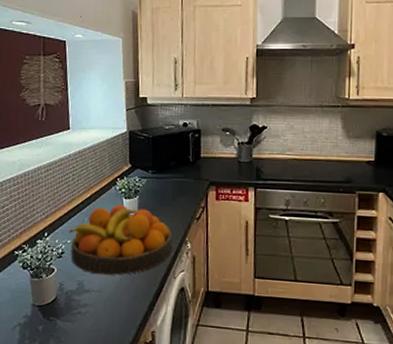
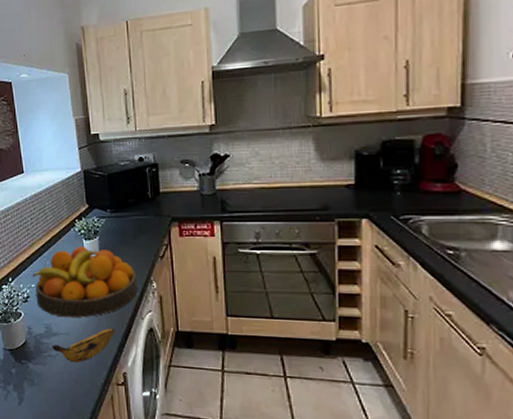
banana: none [83,286,147,321] -> present [52,328,115,363]

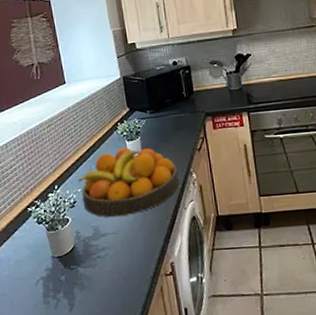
banana: present [52,328,115,363] -> none [101,222,161,261]

